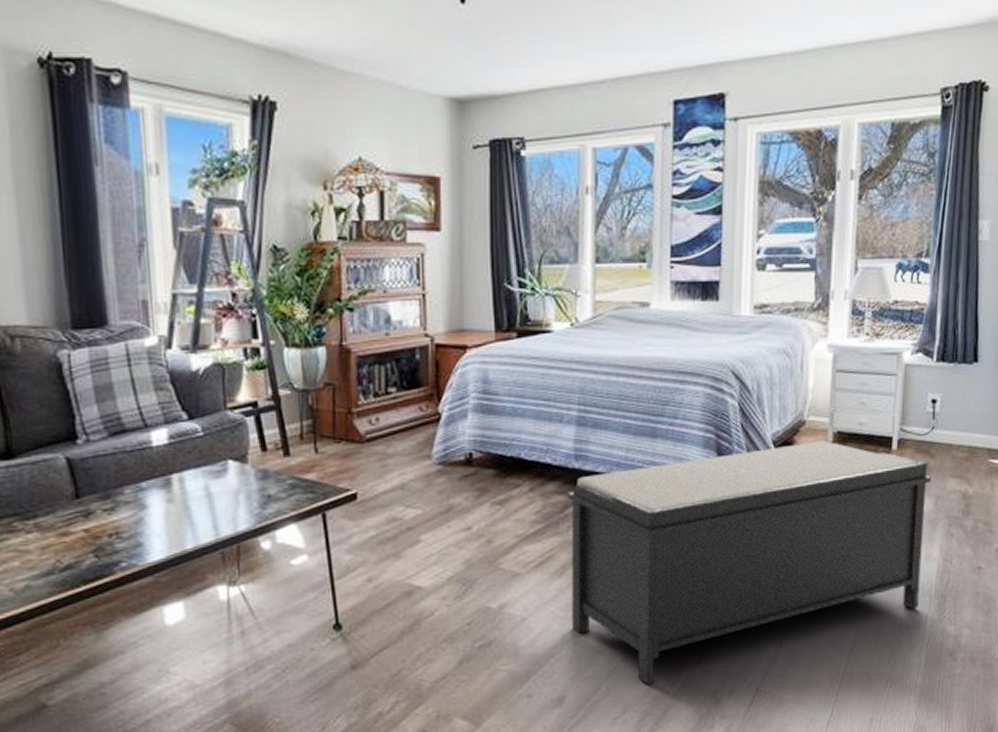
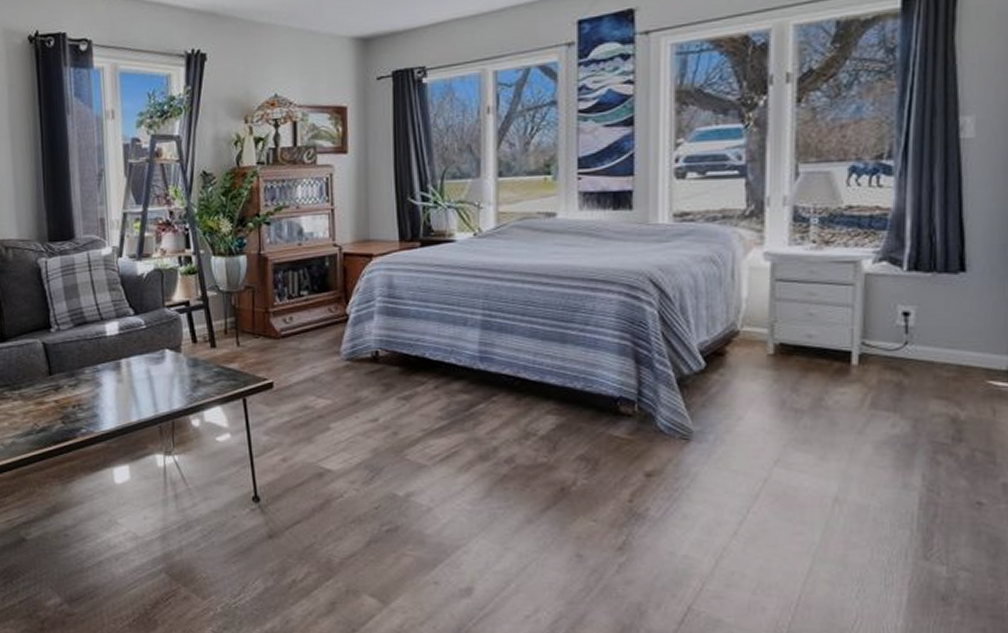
bench: present [567,441,932,685] -> none [473,353,907,588]

